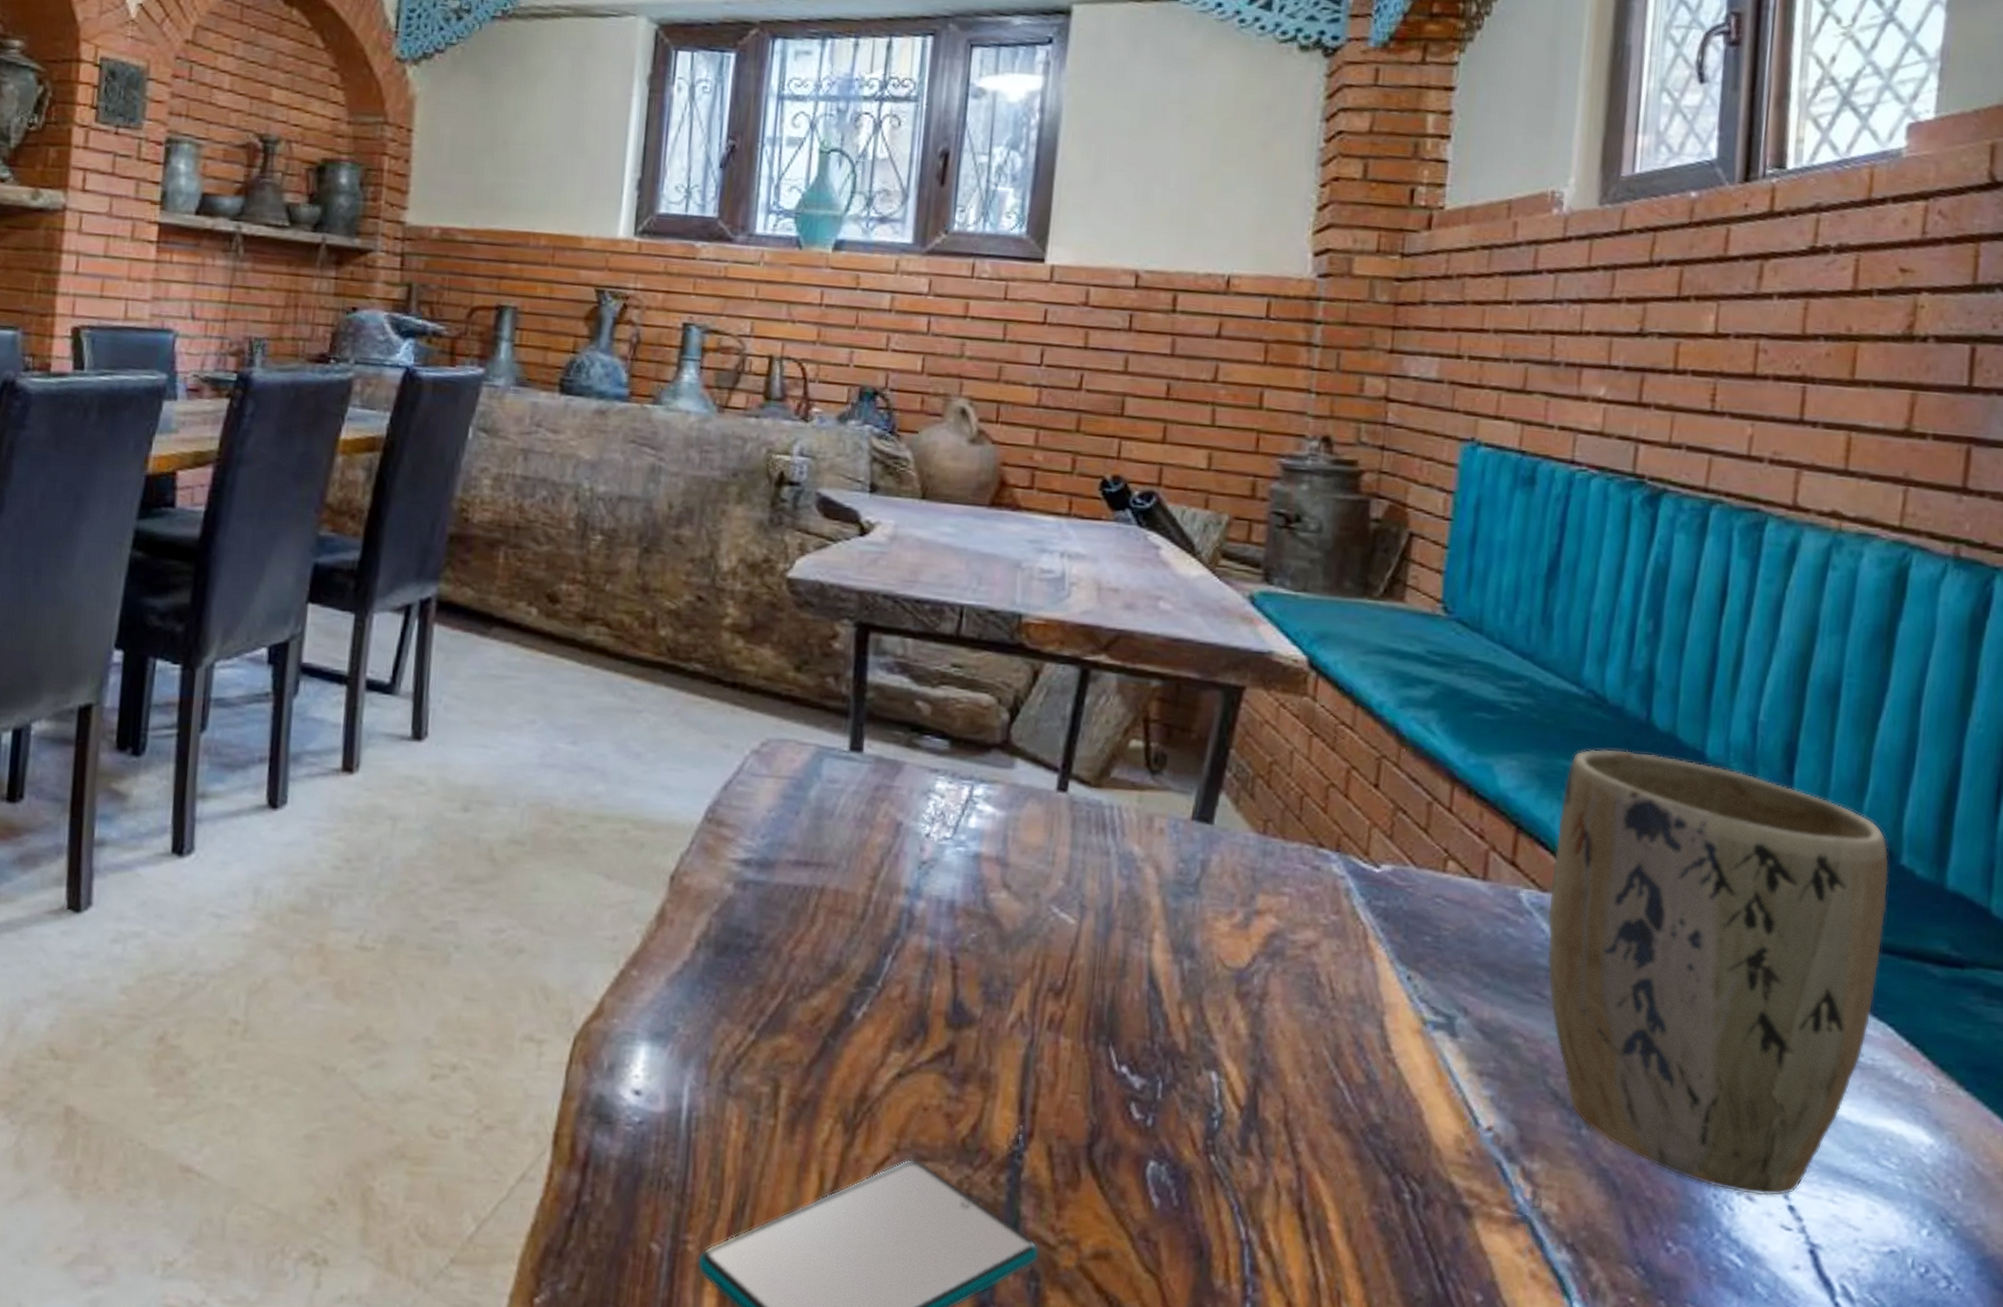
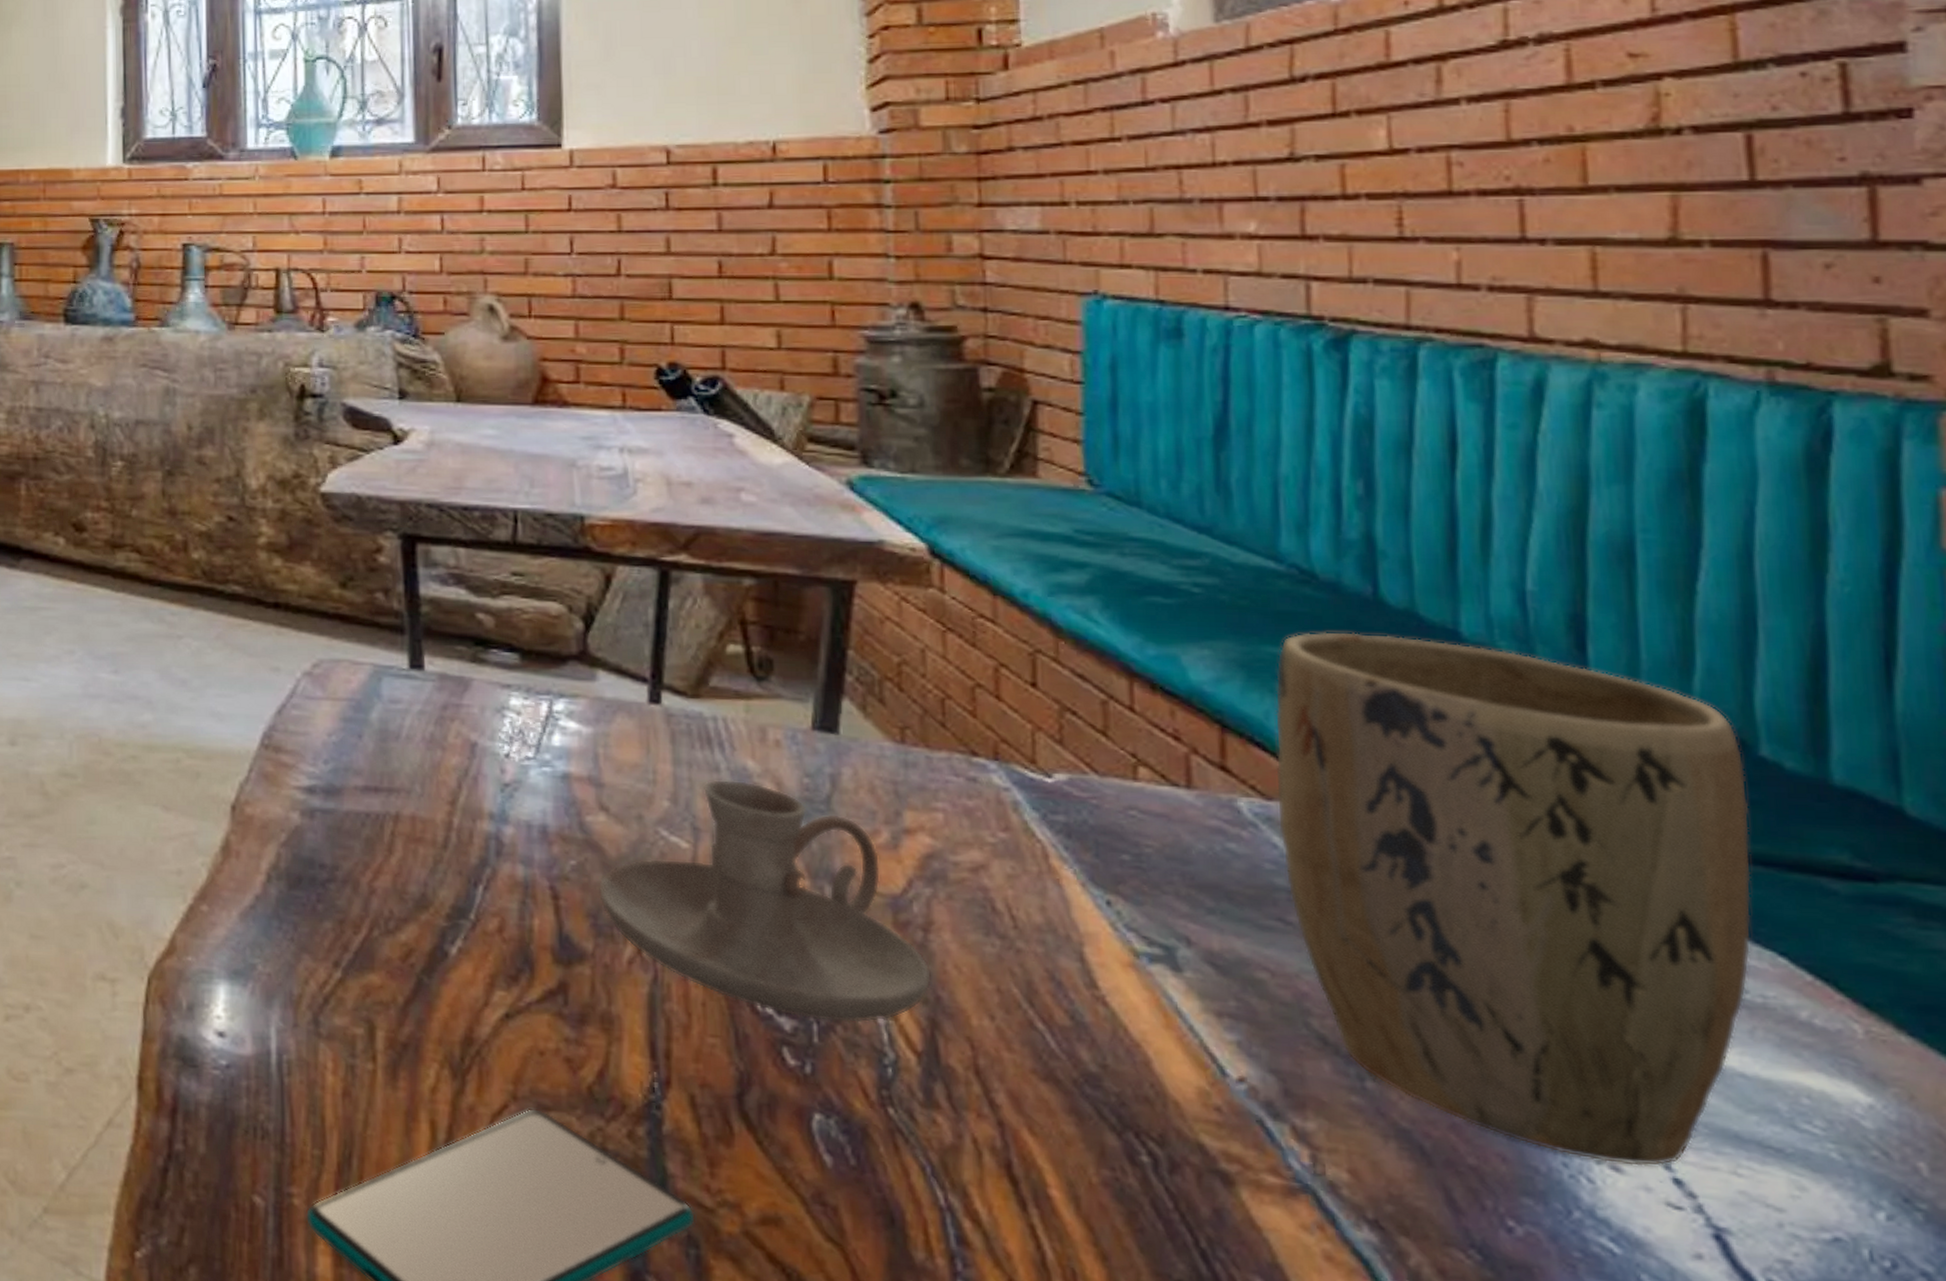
candle holder: none [992,862,1261,1082] -> present [598,779,931,1023]

